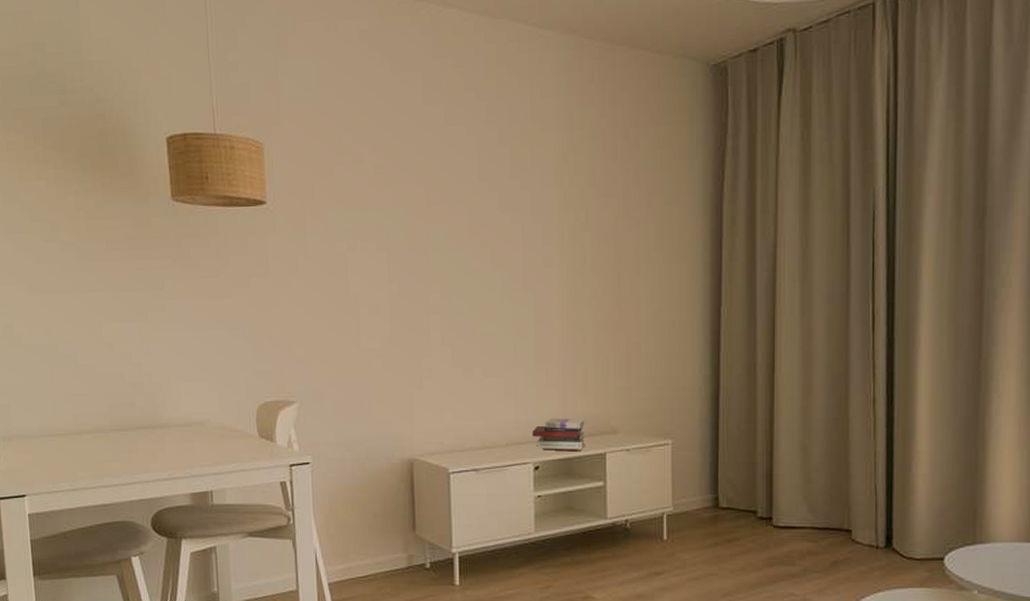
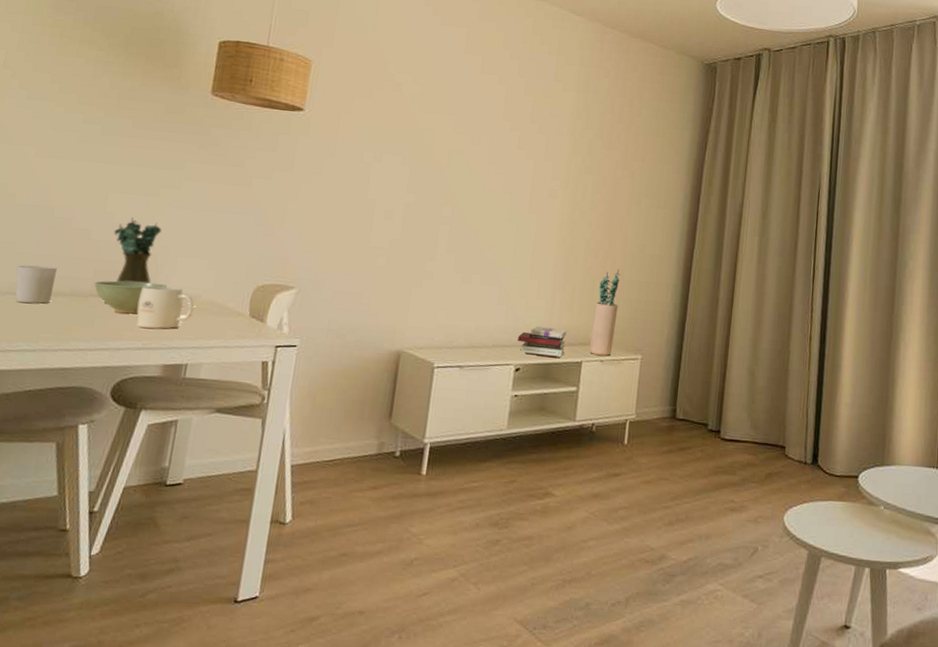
candle holder: none [41,405,78,445] -> present [15,265,57,304]
bowl: none [111,411,176,445] -> present [94,280,167,314]
vase: none [116,346,161,414] -> present [114,217,162,284]
mug: none [153,414,206,458] -> present [136,286,194,329]
vase: none [611,341,639,445] -> present [589,268,621,357]

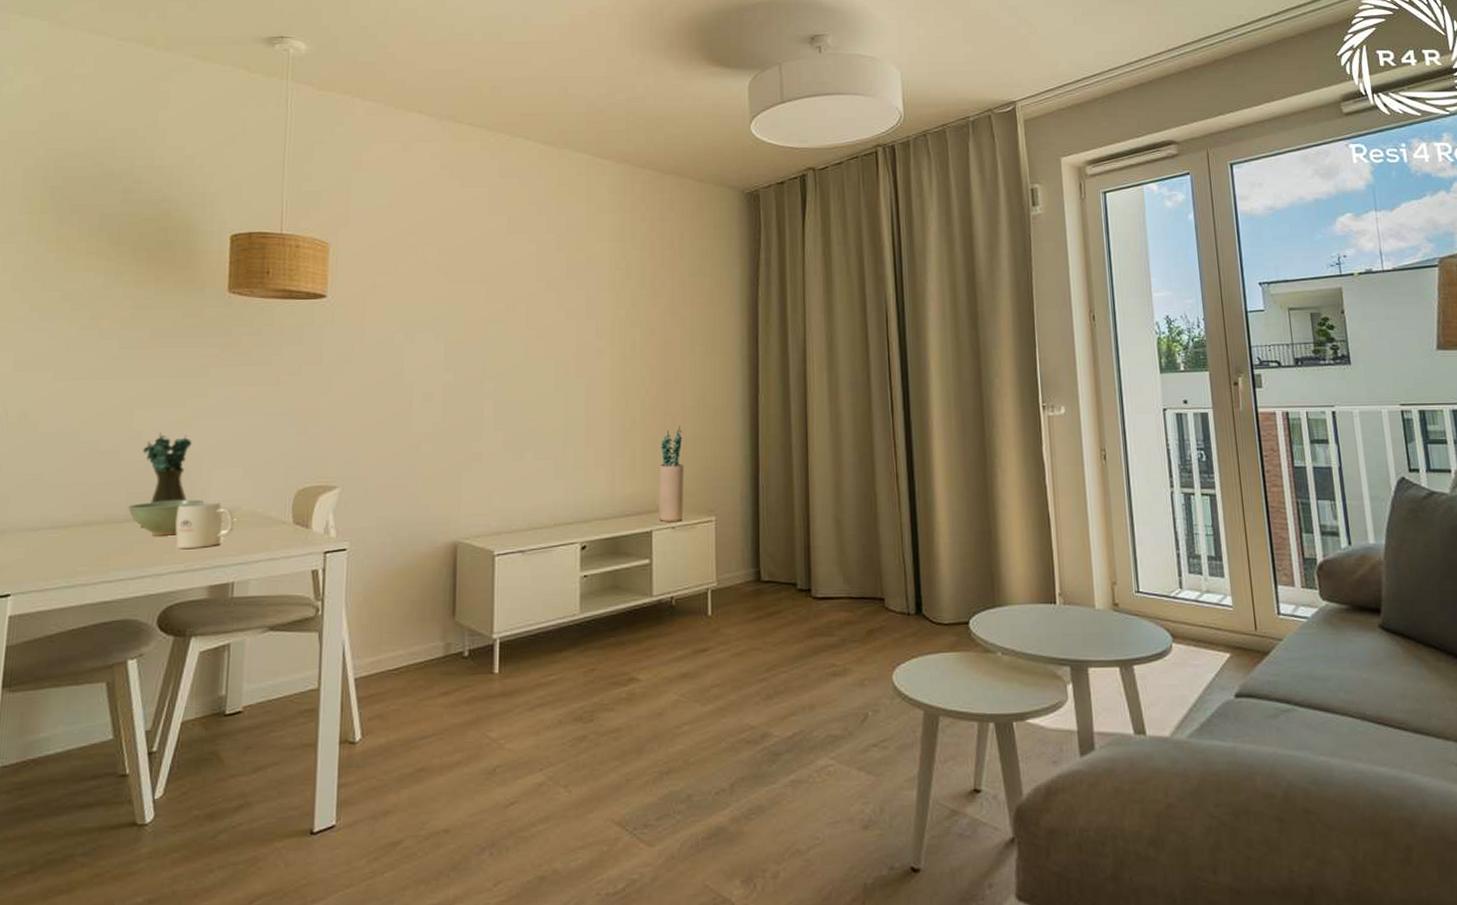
candle holder: present [15,265,57,304] -> none [46,494,88,538]
books: present [518,326,567,359] -> none [580,498,632,531]

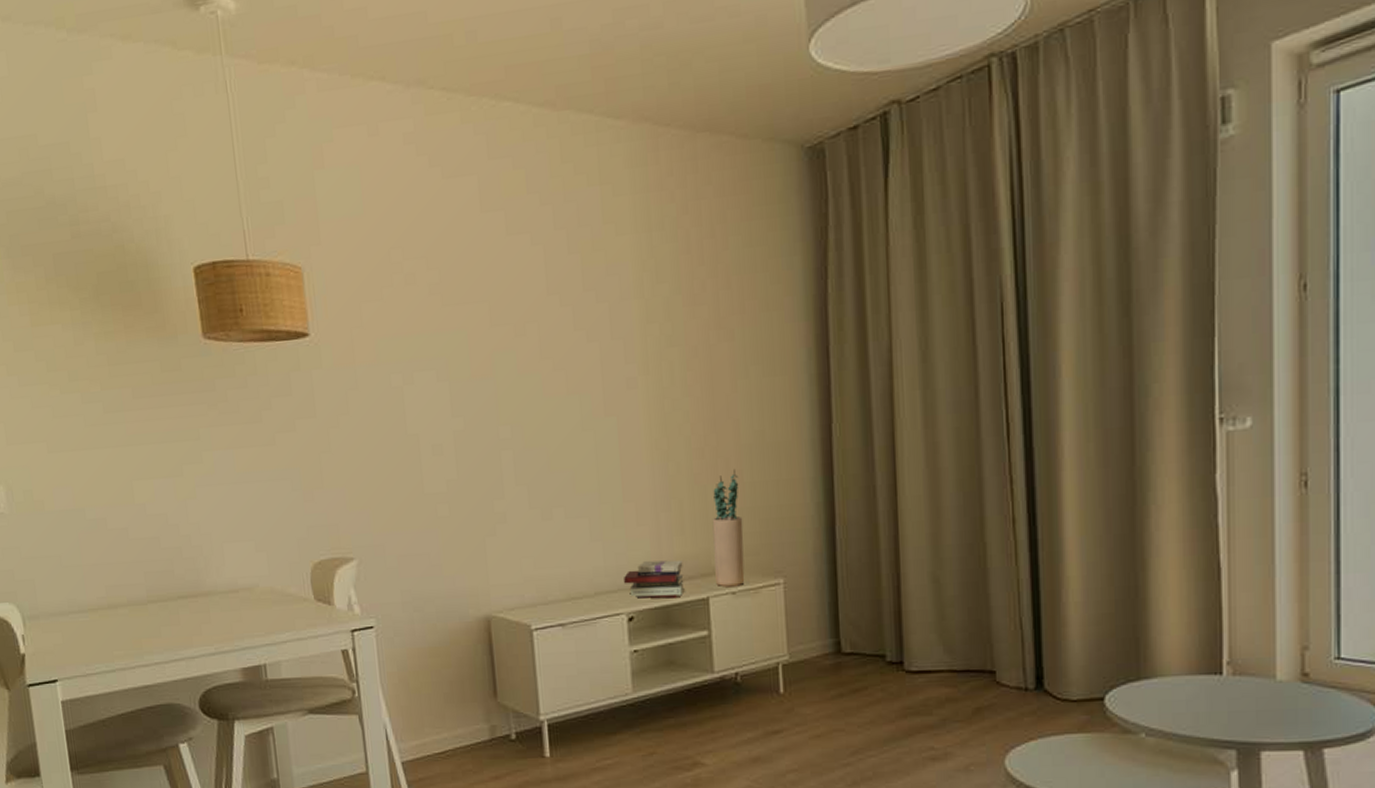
bowl: present [128,499,204,536] -> none [148,577,221,617]
vase: present [143,433,192,503] -> none [150,506,204,583]
mug: present [175,501,234,549] -> none [196,578,255,630]
books: none [580,498,632,531] -> present [624,560,685,599]

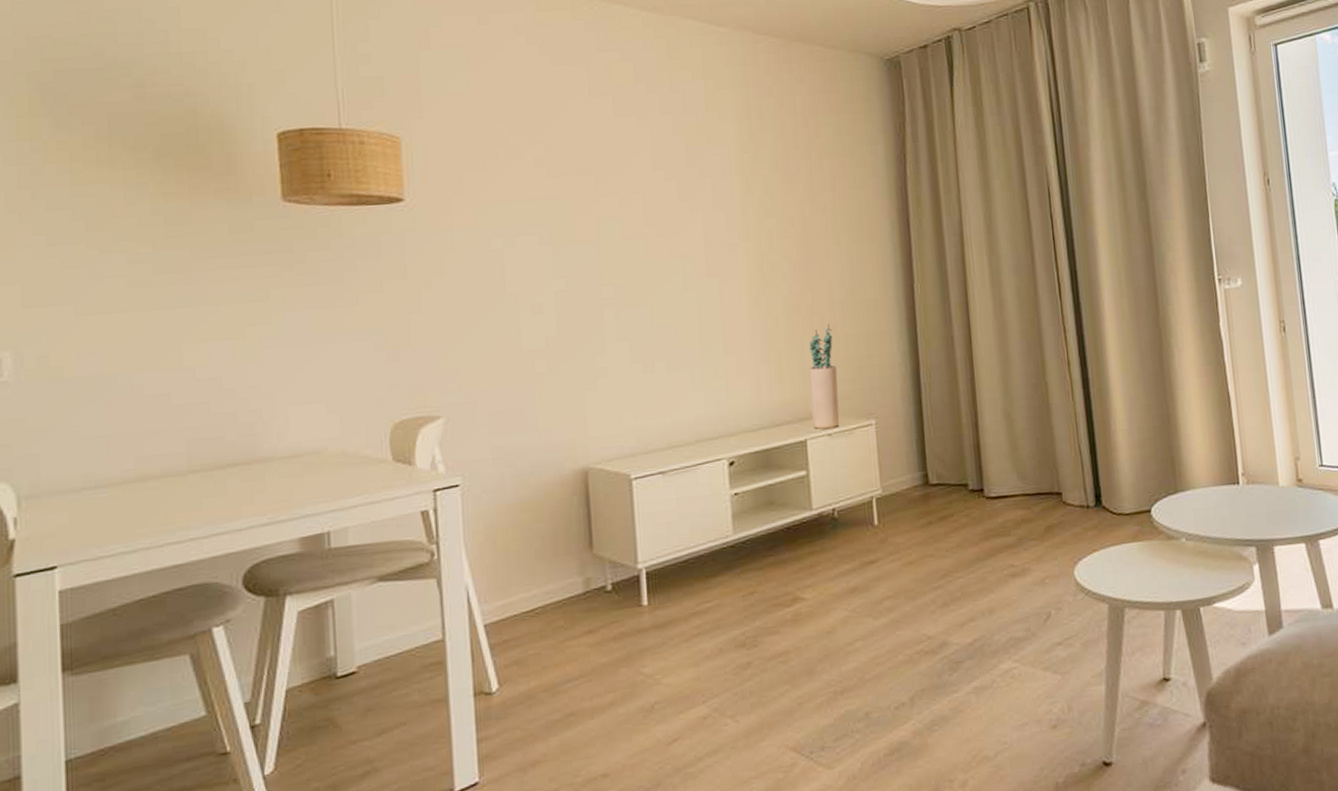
books: present [624,560,685,599] -> none [725,406,784,444]

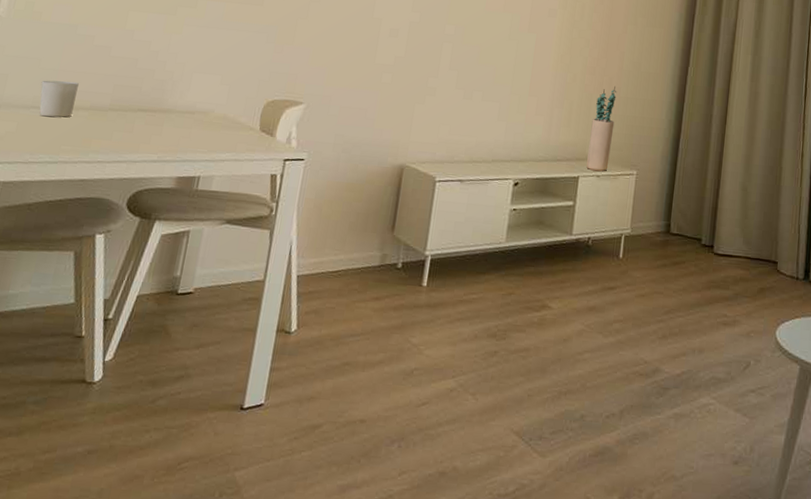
candle holder: none [87,446,140,498] -> present [39,80,79,118]

